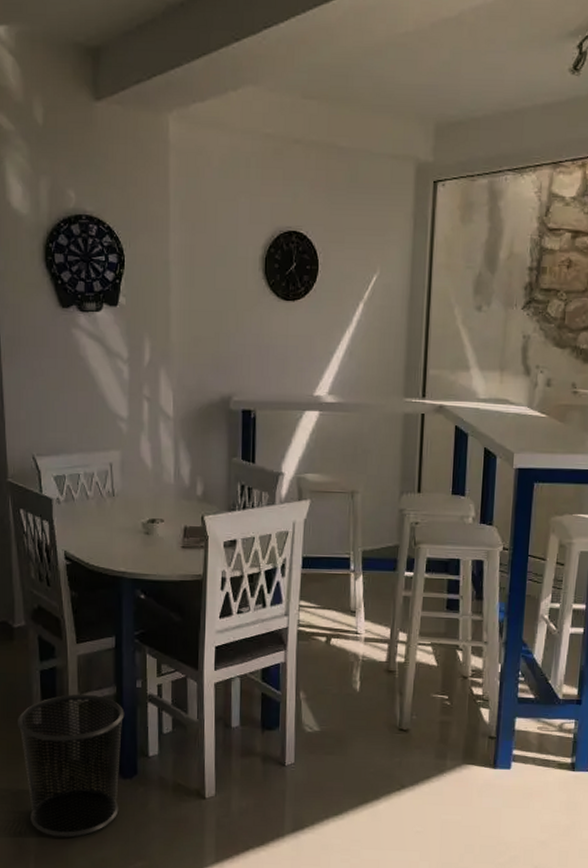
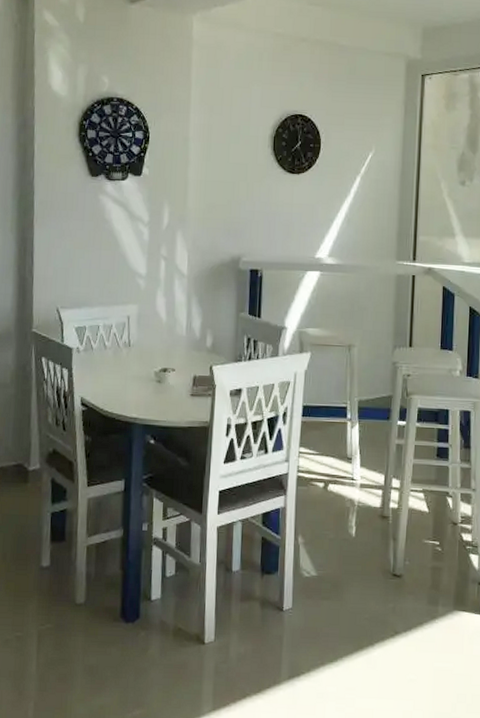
trash can: present [18,694,125,837] -> none [26,536,130,683]

